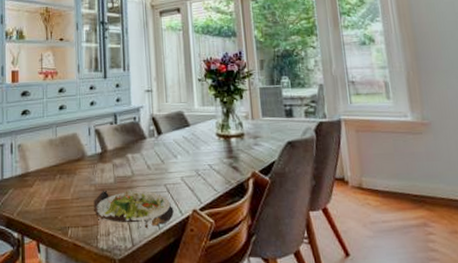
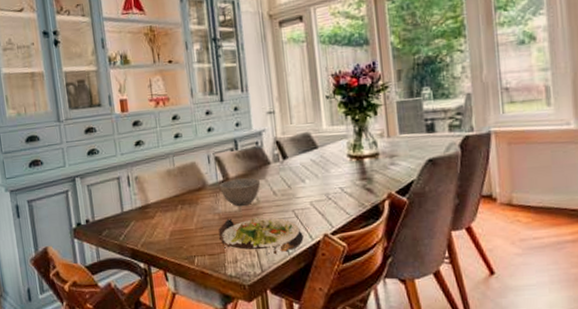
bowl: none [97,151,136,178] -> present [219,178,261,206]

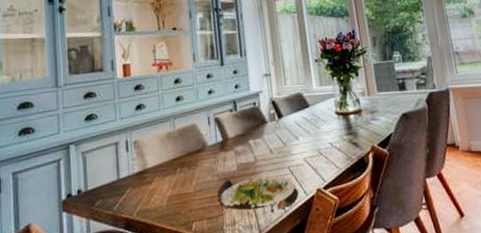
bowl: present [219,178,261,206] -> none [218,137,258,166]

